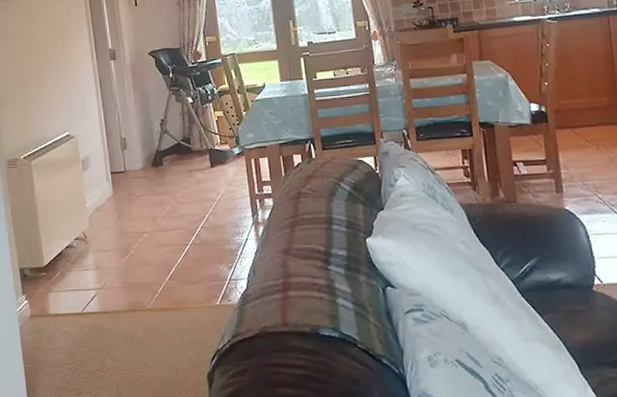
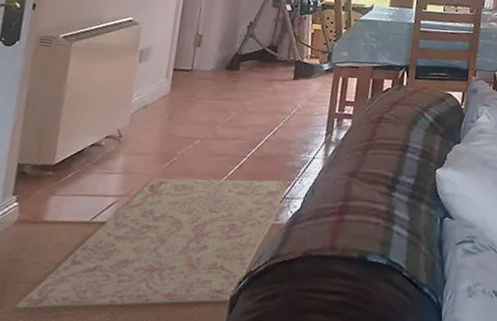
rug: none [46,264,232,389] -> present [13,178,288,310]

